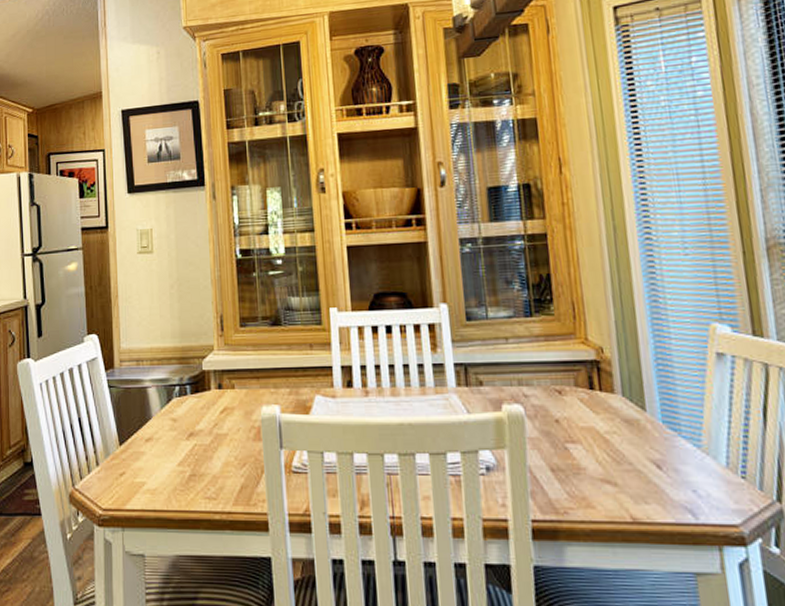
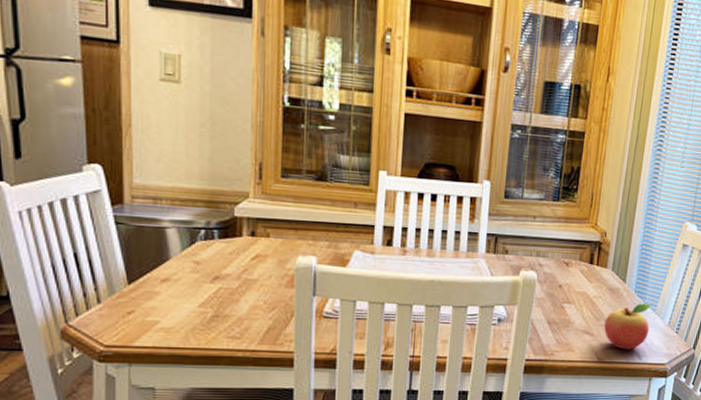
fruit: none [629,438,700,505] -> present [604,303,652,350]

